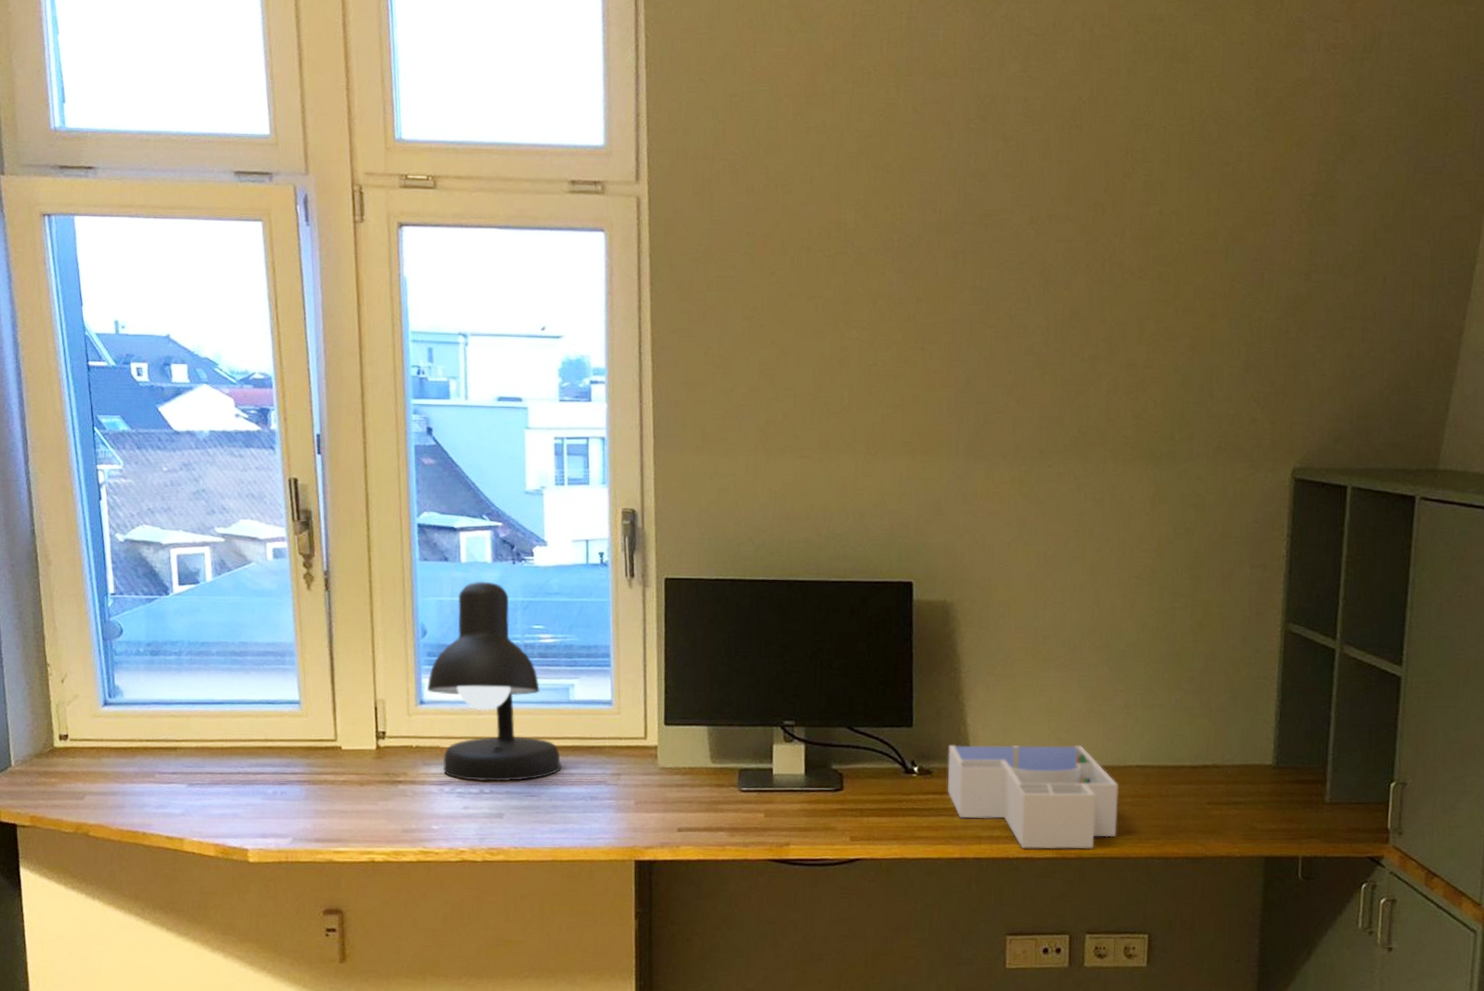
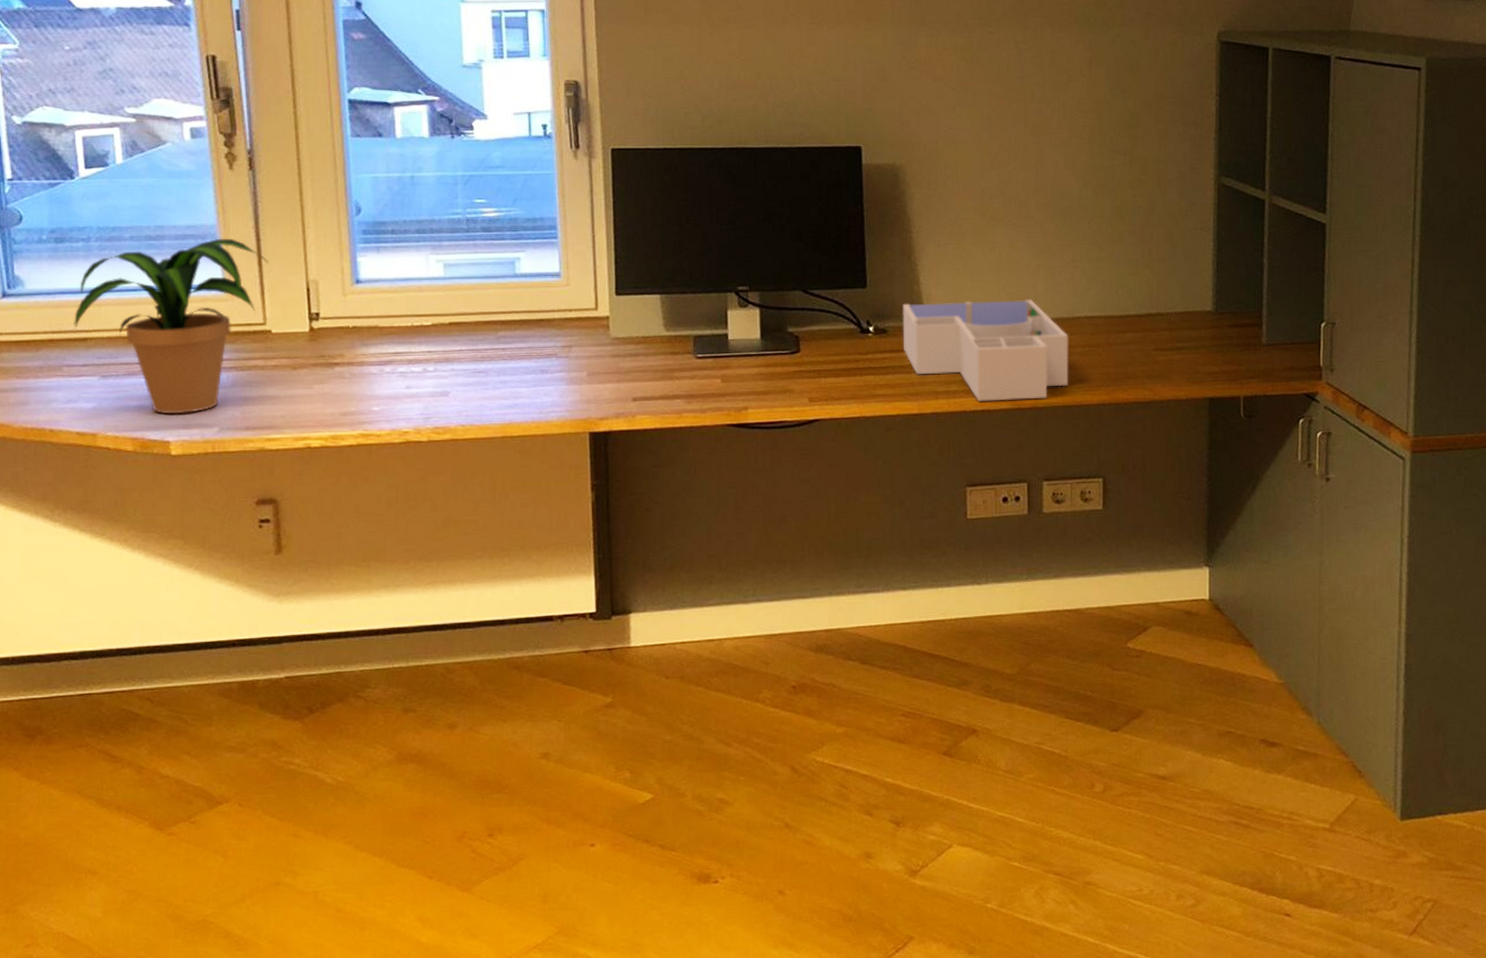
potted plant: none [166,655,341,824] -> present [74,238,268,414]
desk lamp: present [427,581,561,782] -> none [364,156,509,360]

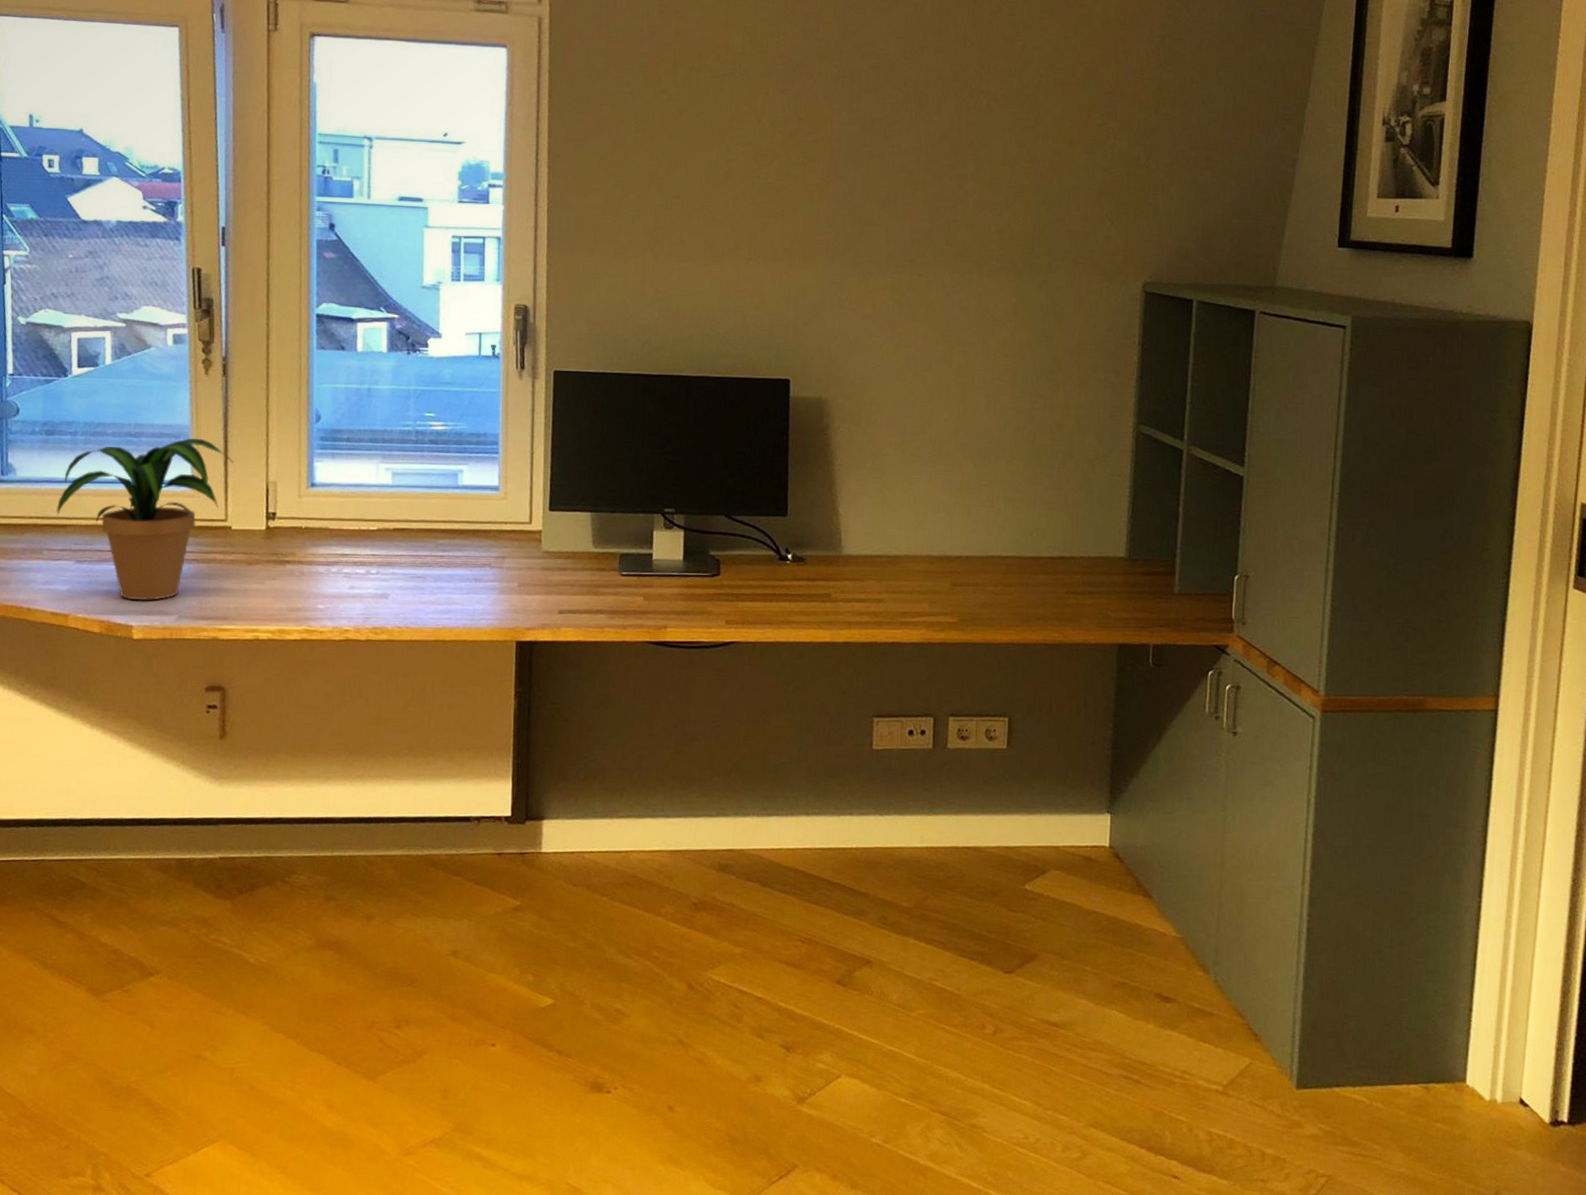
desk organizer: present [902,299,1069,401] -> none [819,533,981,635]

